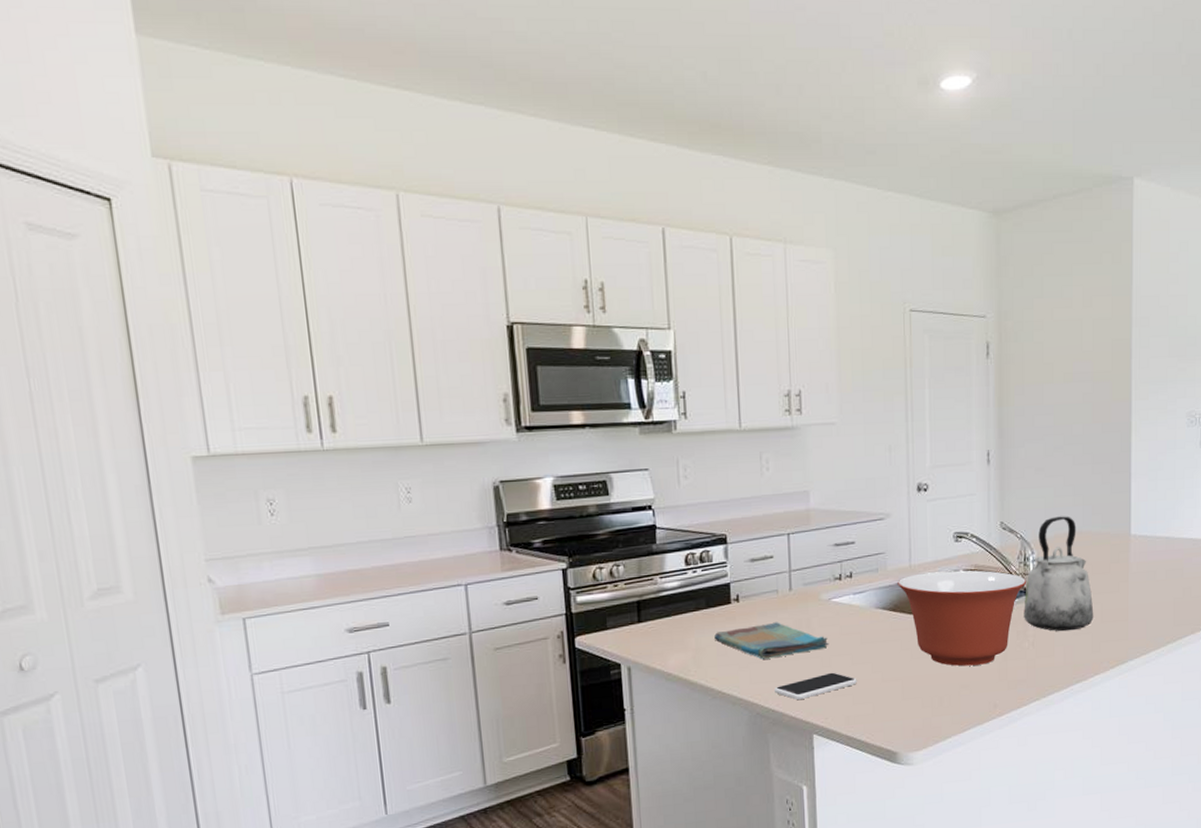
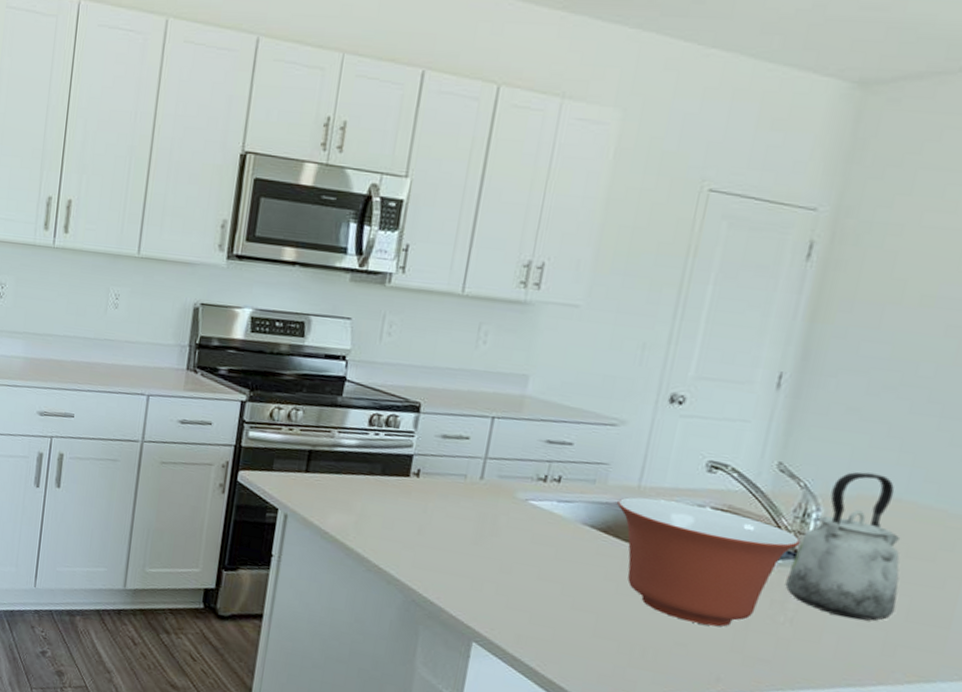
dish towel: present [714,622,829,659] -> none [383,503,515,553]
smartphone: present [775,672,857,700] -> none [438,578,540,603]

